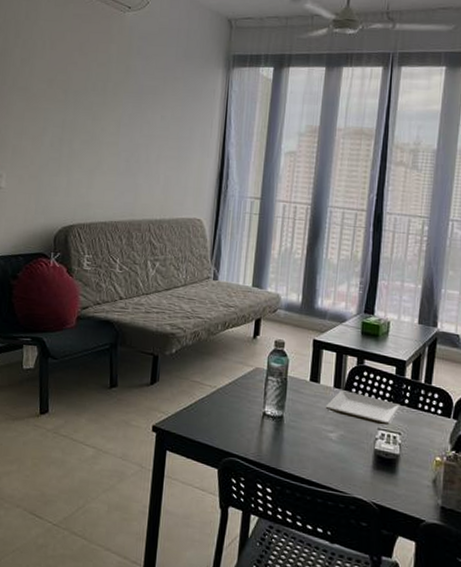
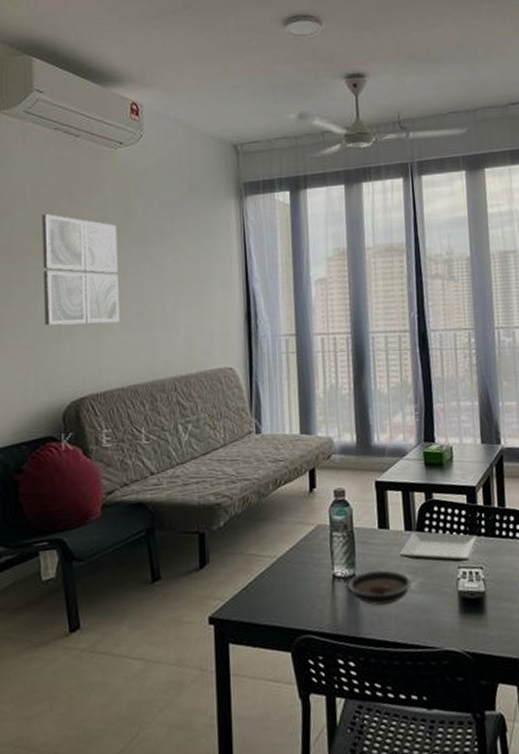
wall art: none [48,64,117,166] -> present [42,214,120,326]
saucer: none [275,415,333,448] -> present [347,569,412,606]

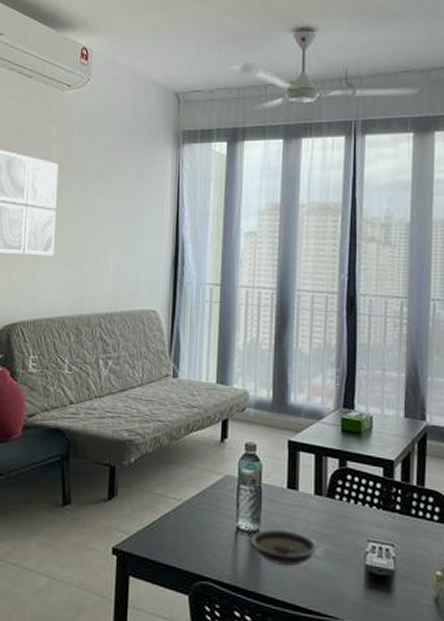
plate: present [399,532,478,563] -> none [306,497,391,536]

